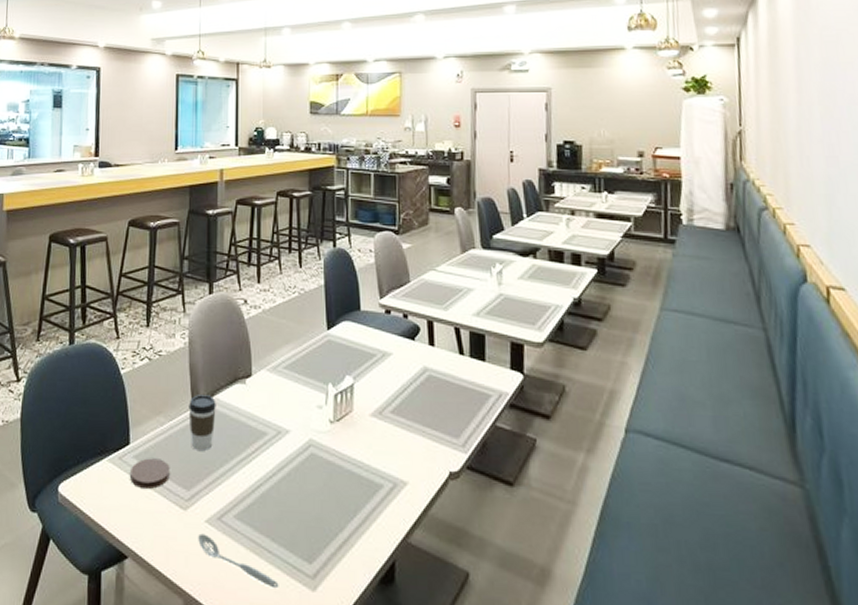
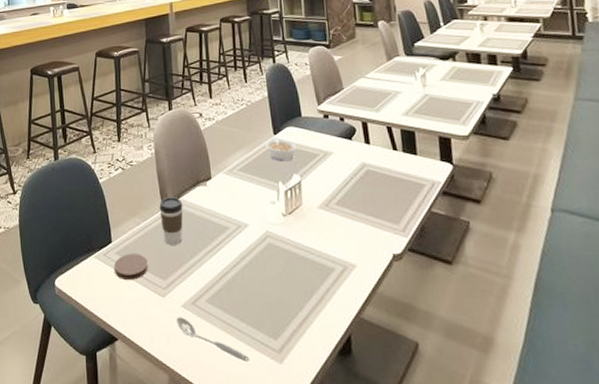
legume: none [316,329,352,361] -> present [264,134,297,162]

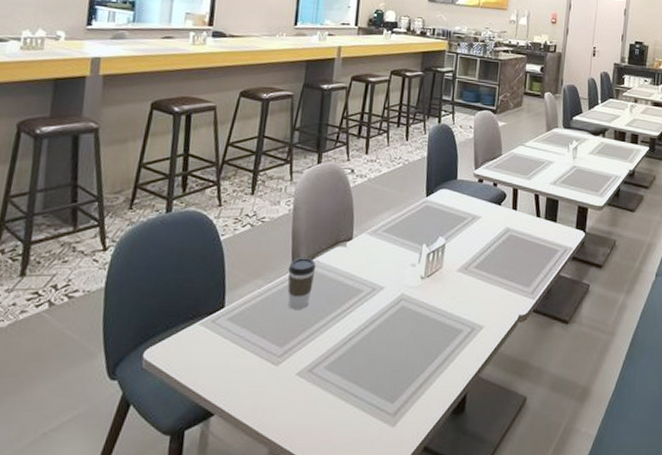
coaster: present [114,254,148,280] -> none [222,319,265,348]
spoon: present [176,317,250,363] -> none [287,386,362,429]
legume: present [264,134,297,162] -> none [415,196,447,224]

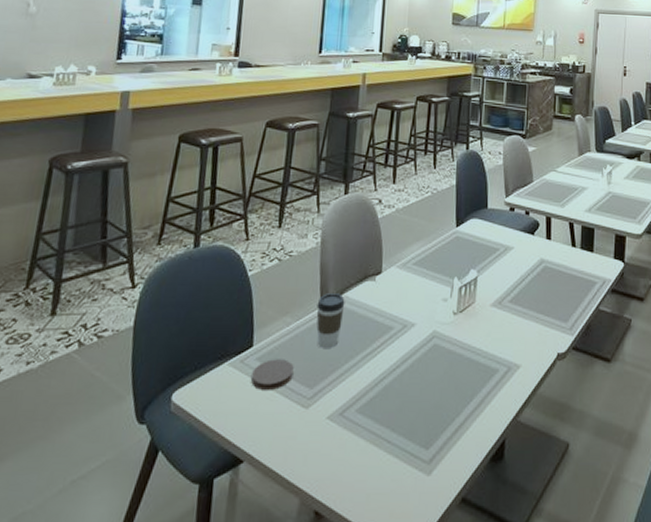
coaster: none [222,319,265,348] -> present [251,359,294,390]

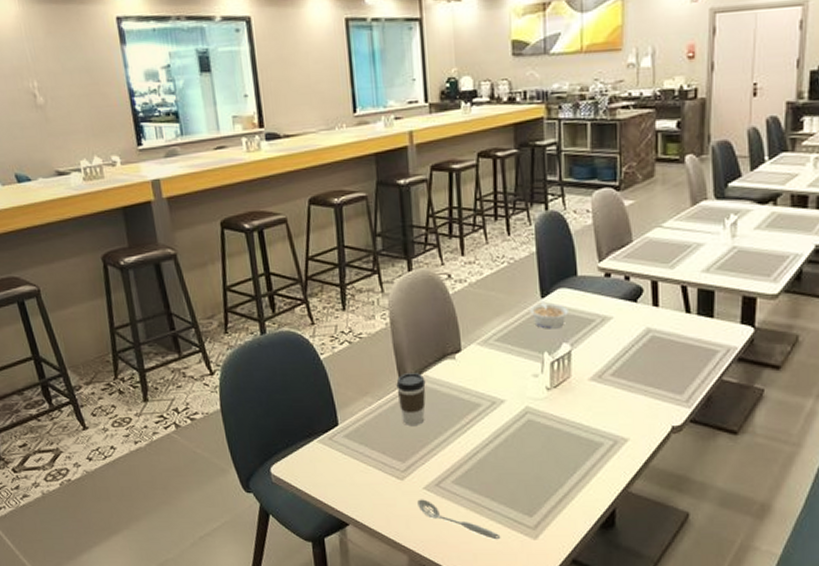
coaster: present [251,359,294,390] -> none [342,436,383,464]
spoon: none [318,430,396,477] -> present [417,499,501,540]
legume: none [445,226,478,256] -> present [529,298,568,329]

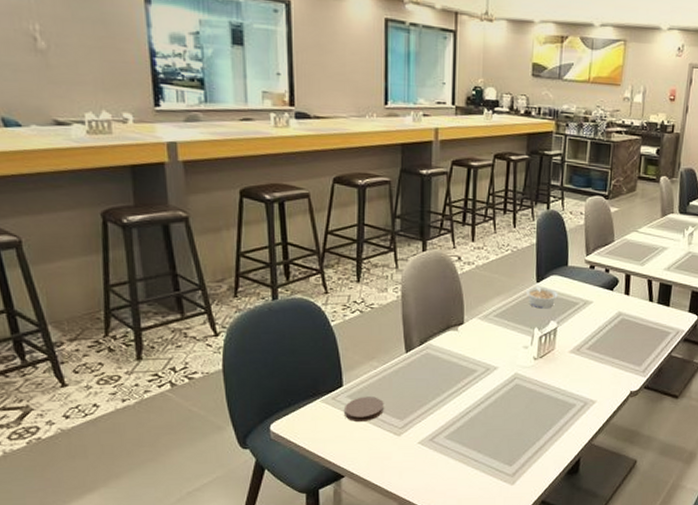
coaster: none [342,436,383,464] -> present [345,397,384,421]
coffee cup: present [396,373,426,425] -> none [402,341,429,387]
spoon: present [417,499,501,540] -> none [411,452,483,487]

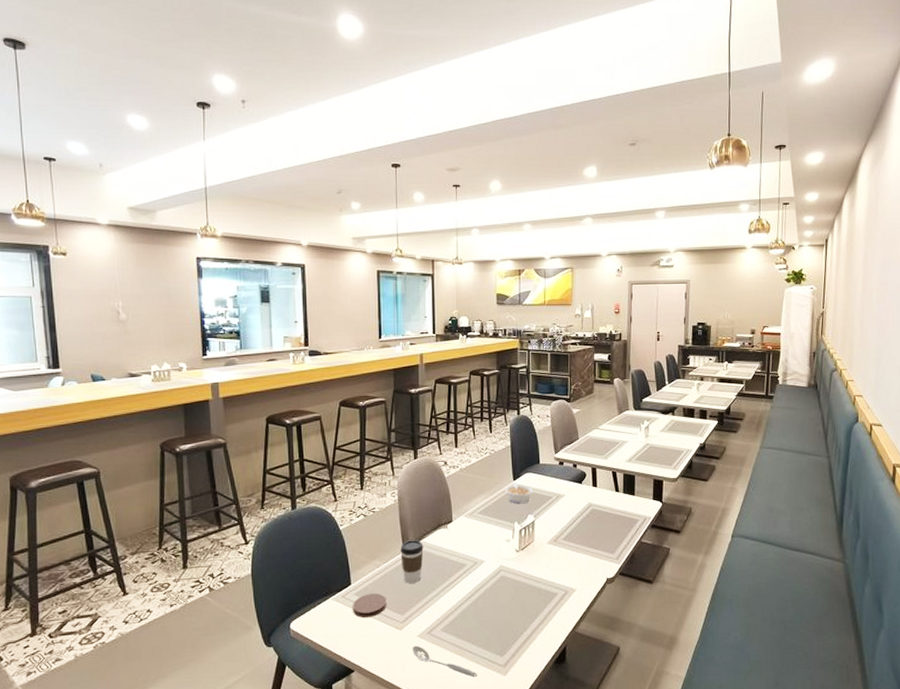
coffee cup: none [402,341,429,387] -> present [400,540,424,583]
spoon: none [411,452,483,487] -> present [412,645,478,678]

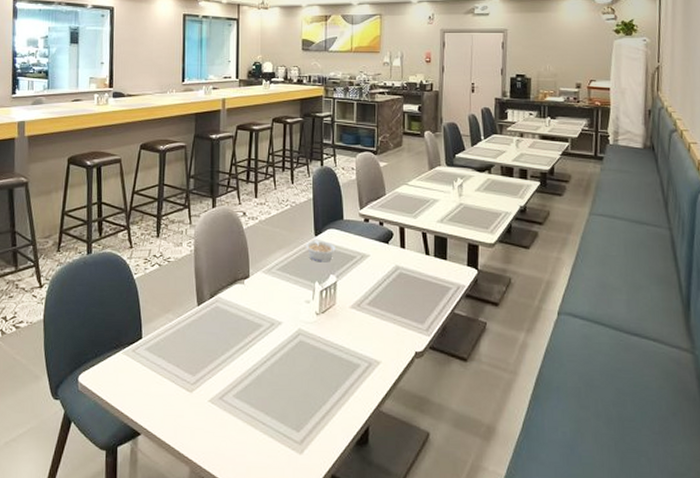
coaster: present [353,593,387,618] -> none [143,350,178,376]
coffee cup: present [400,540,424,583] -> none [194,294,218,342]
spoon: present [412,645,478,678] -> none [202,411,271,454]

